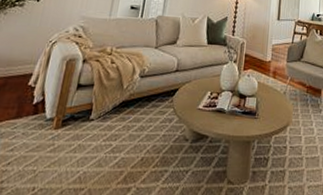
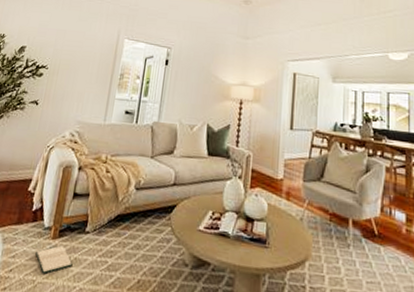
hardback book: none [36,134,76,164] -> present [36,245,73,275]

